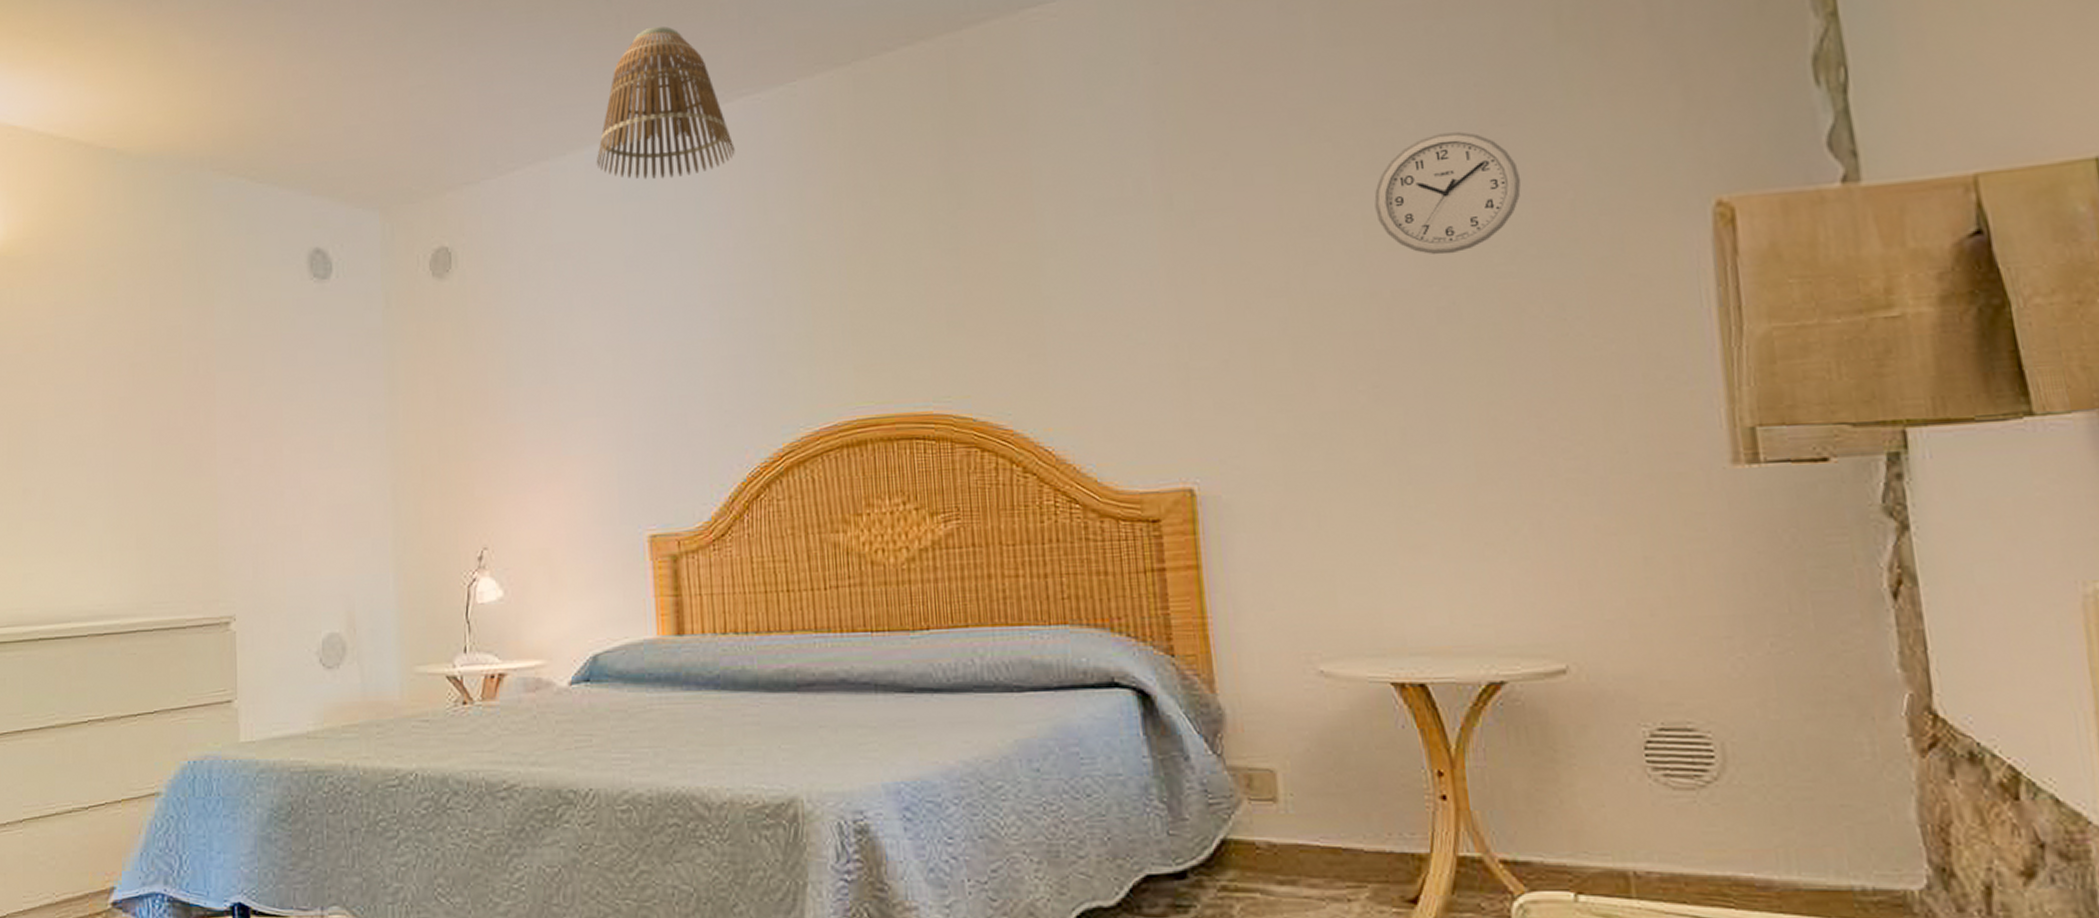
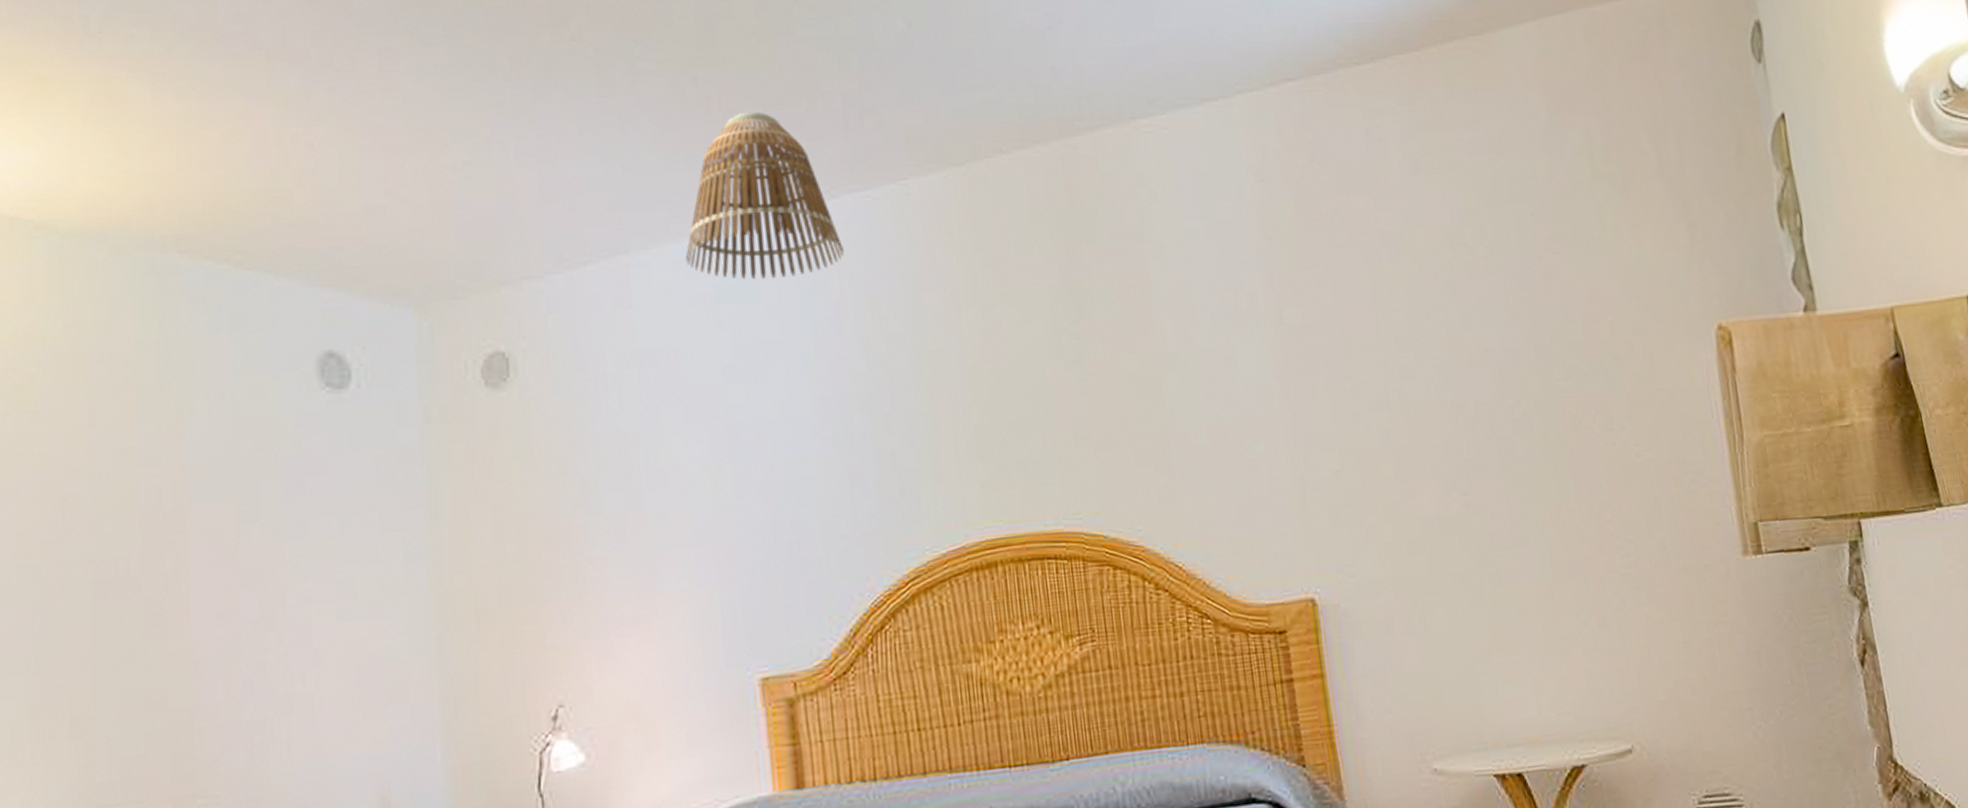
wall clock: present [1374,132,1521,255] -> none [1455,257,1572,370]

